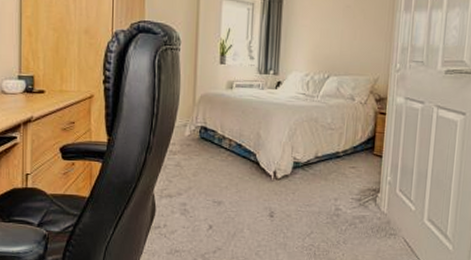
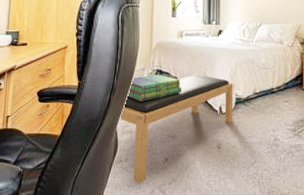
bench: none [157,133,292,252] -> present [120,74,234,184]
stack of books: none [167,132,231,162] -> present [128,75,182,101]

